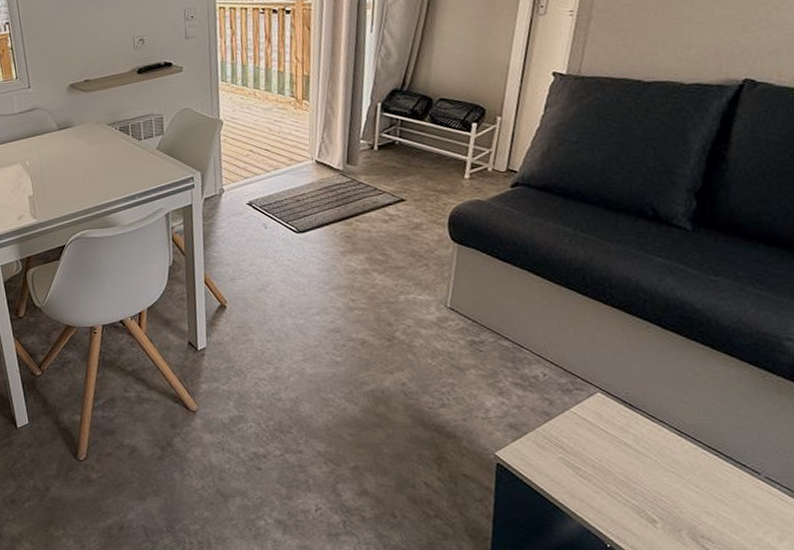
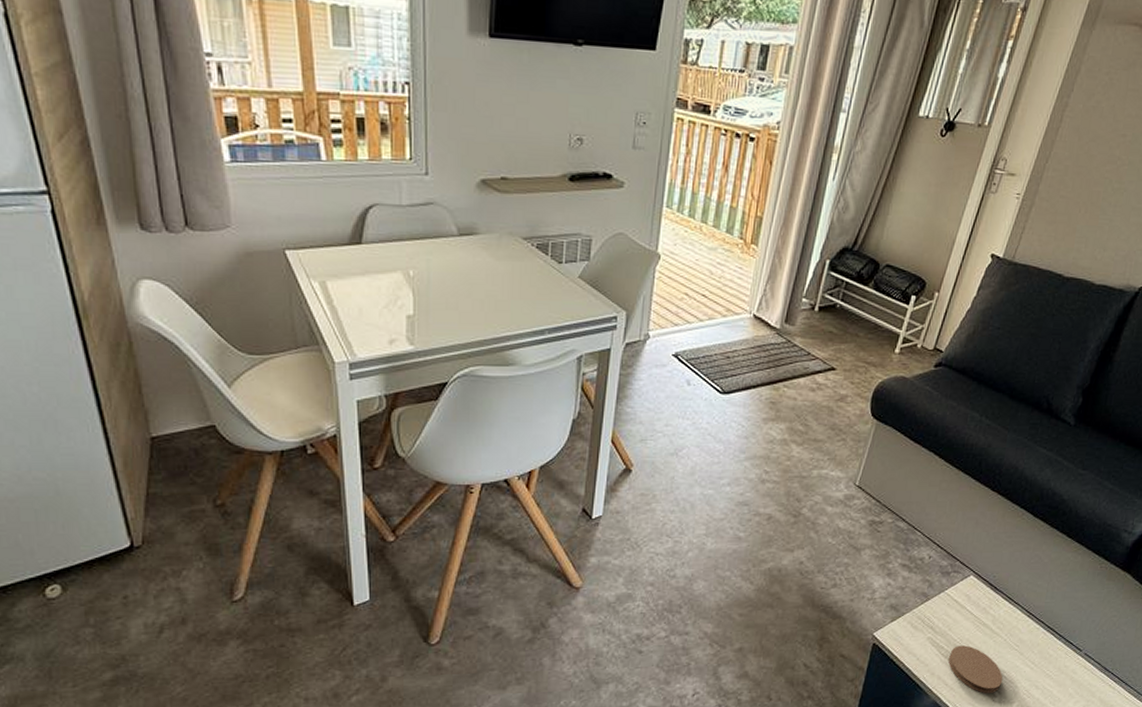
coaster: none [589,466,662,518] -> present [948,645,1003,693]

